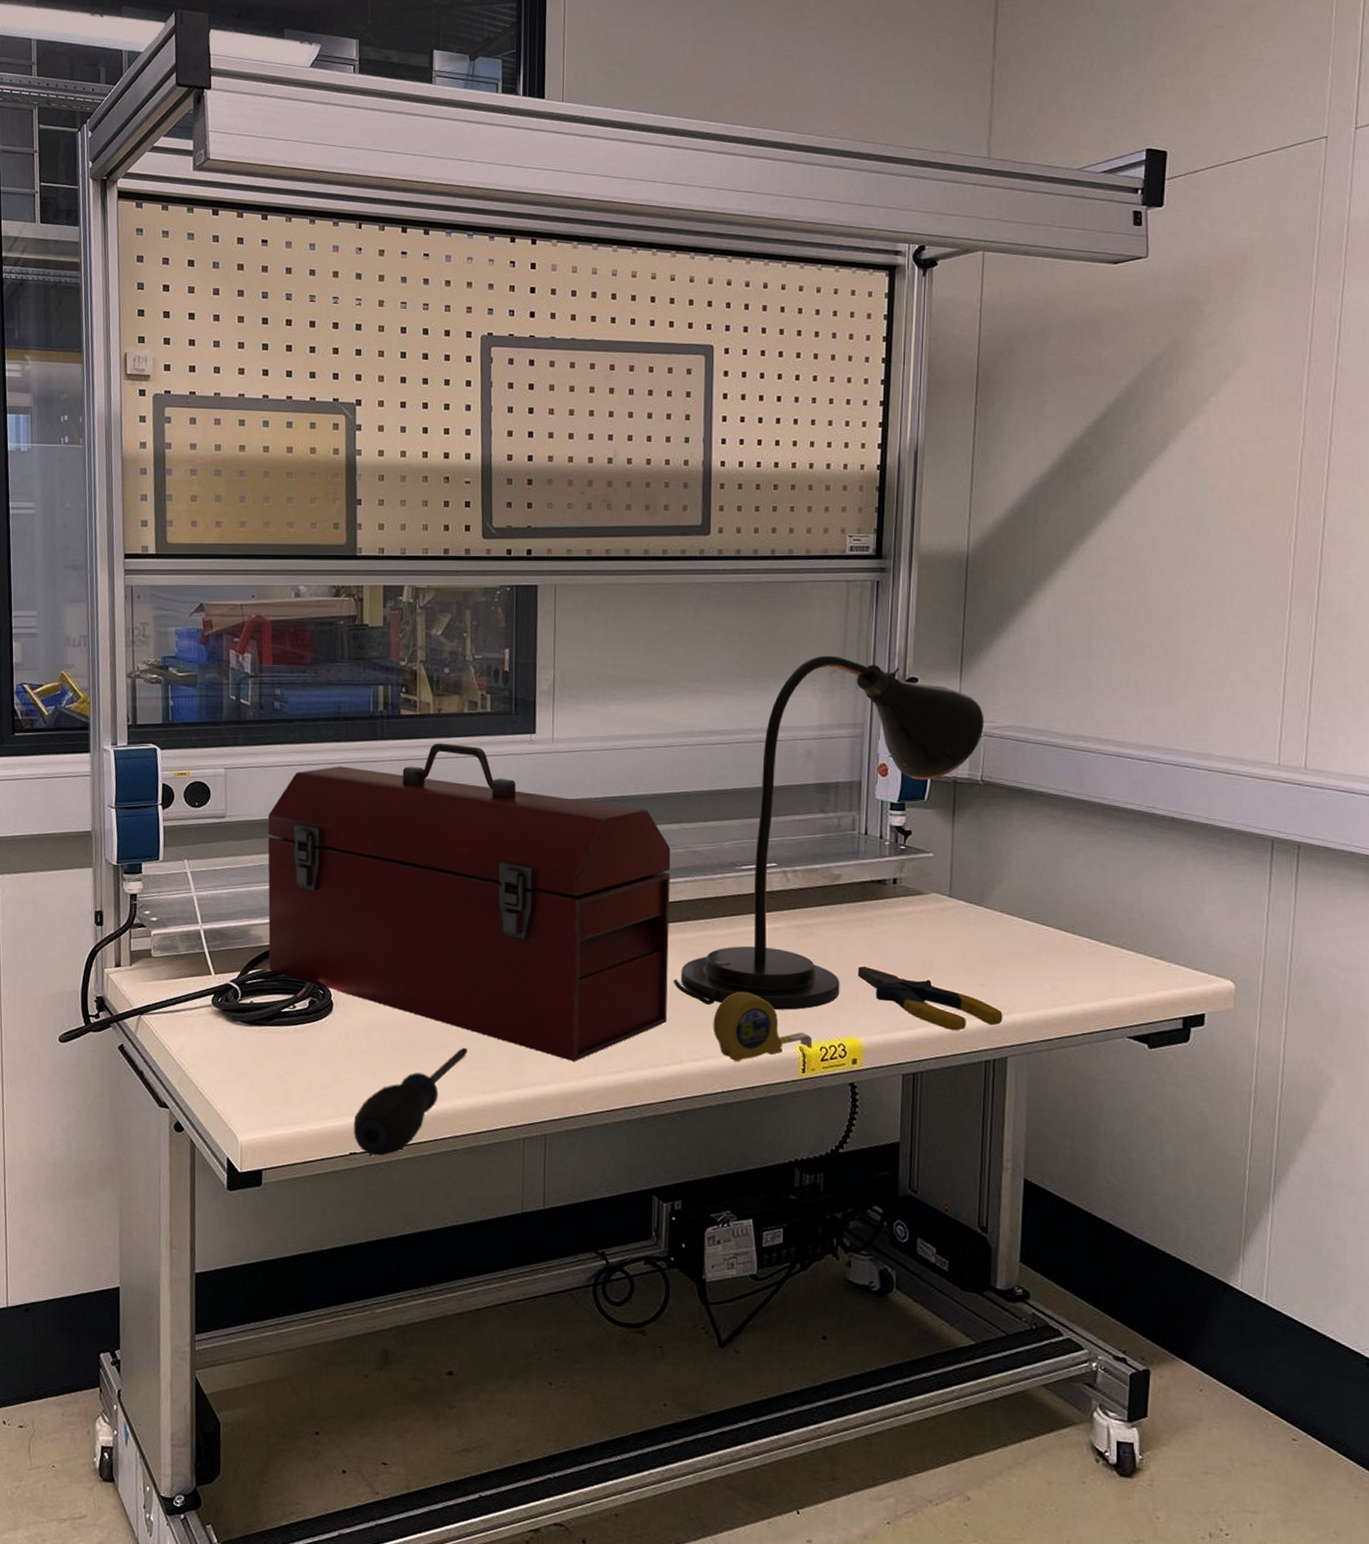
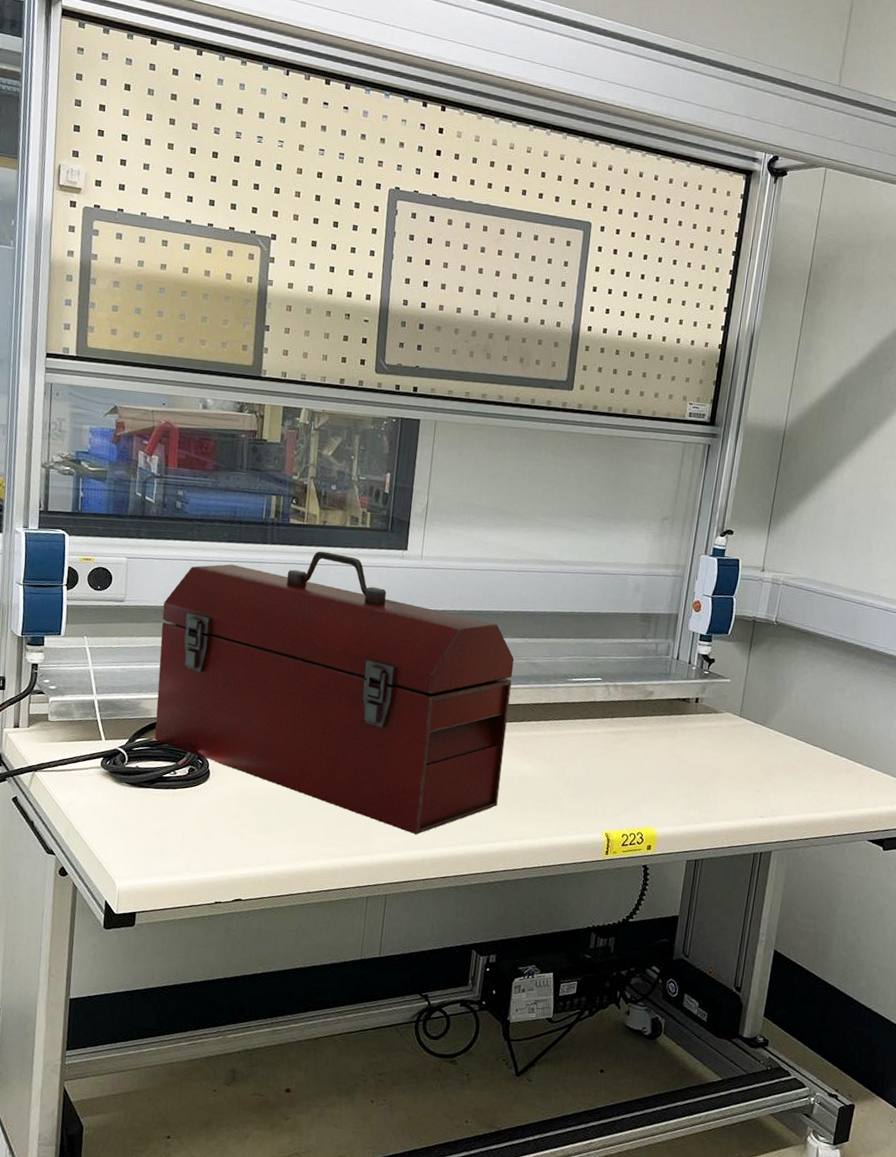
screwdriver: present [353,1047,467,1156] -> none [219,817,325,906]
desk lamp: present [673,655,984,1010] -> none [505,504,784,802]
tape measure: present [713,991,813,1061] -> none [535,783,617,842]
pliers: present [857,965,1003,1030] -> none [658,769,772,827]

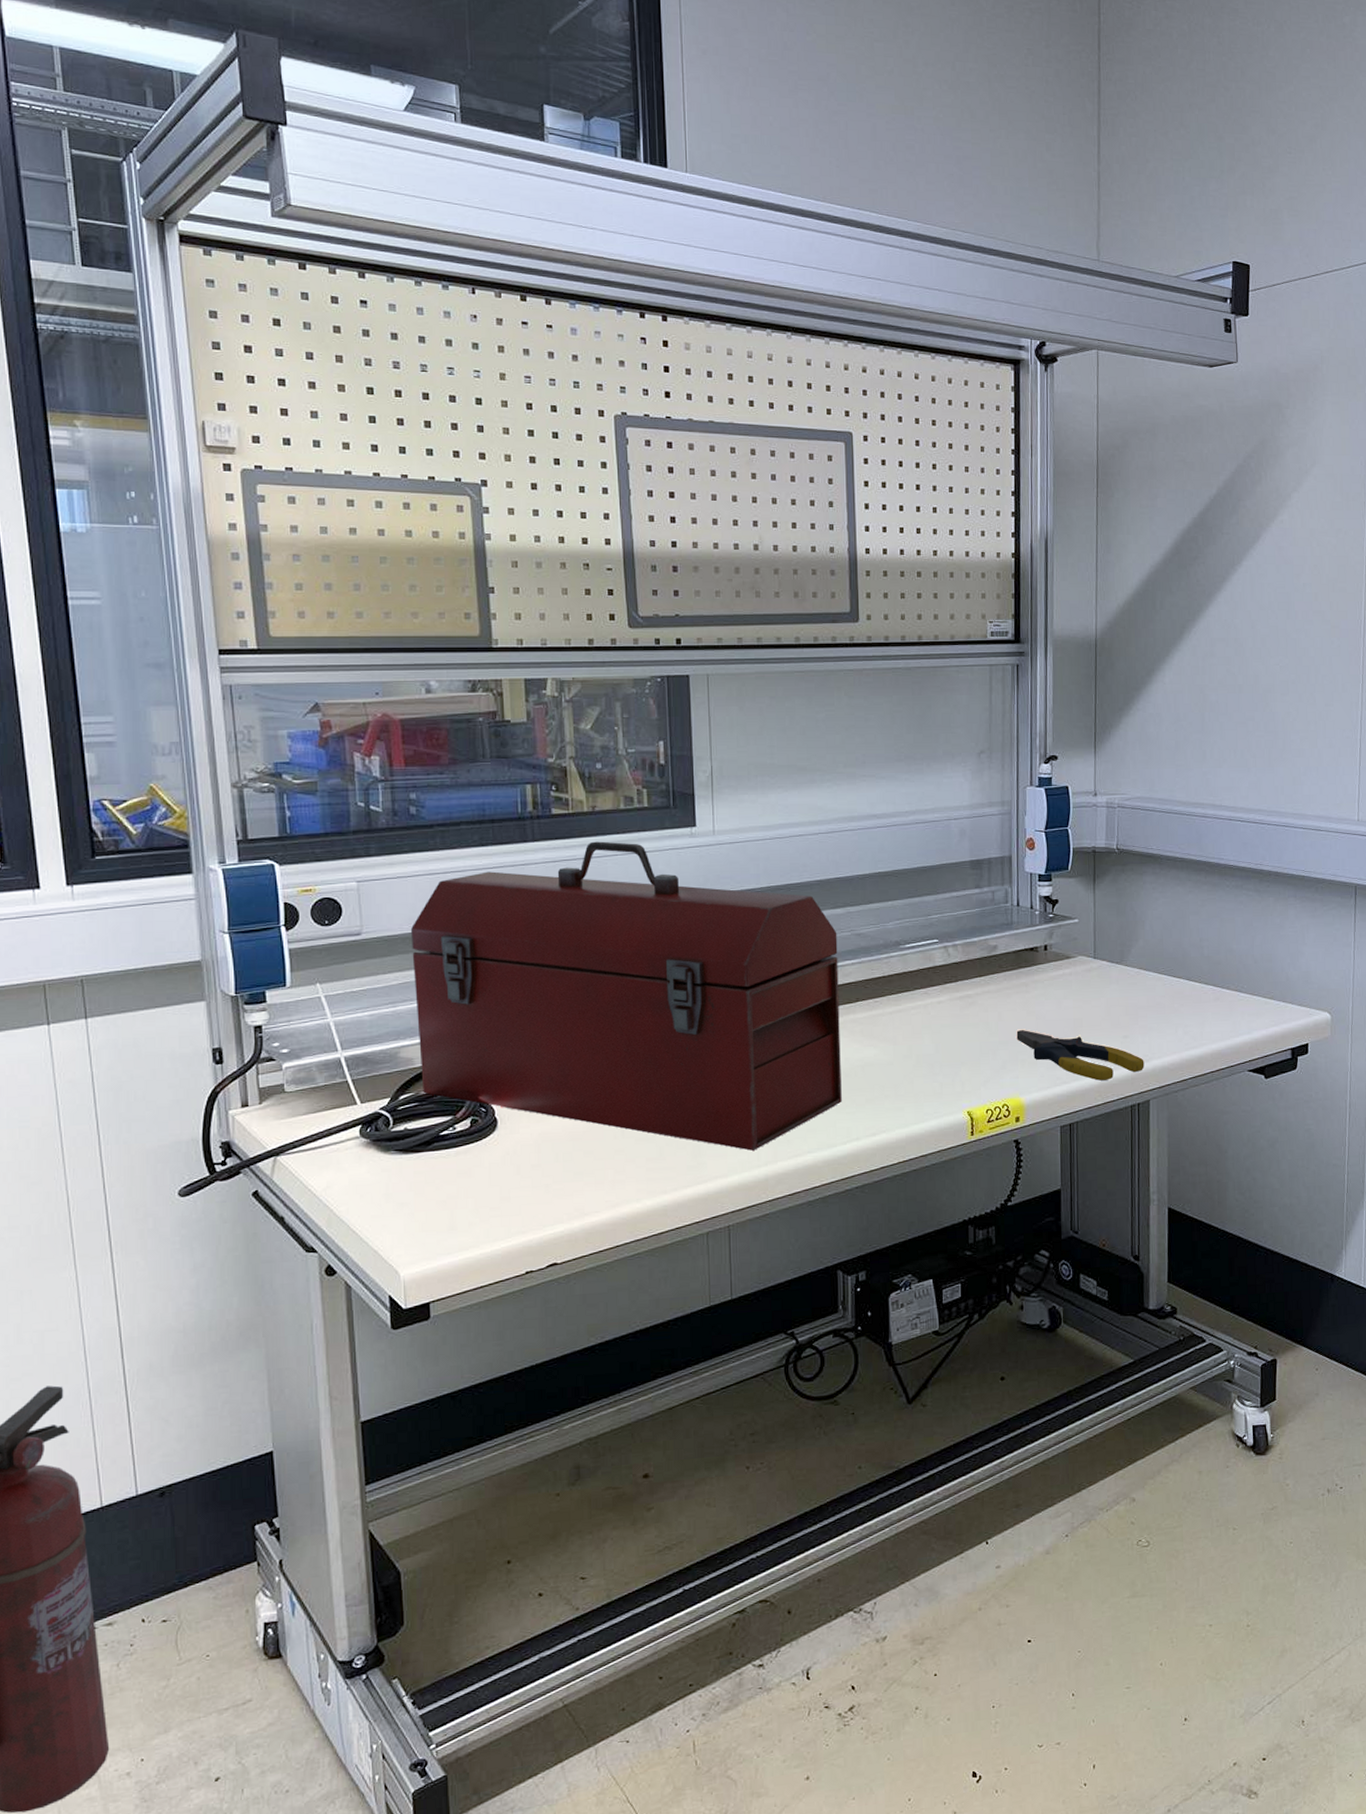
pliers: none [658,769,772,827] -> present [1016,1029,1144,1081]

